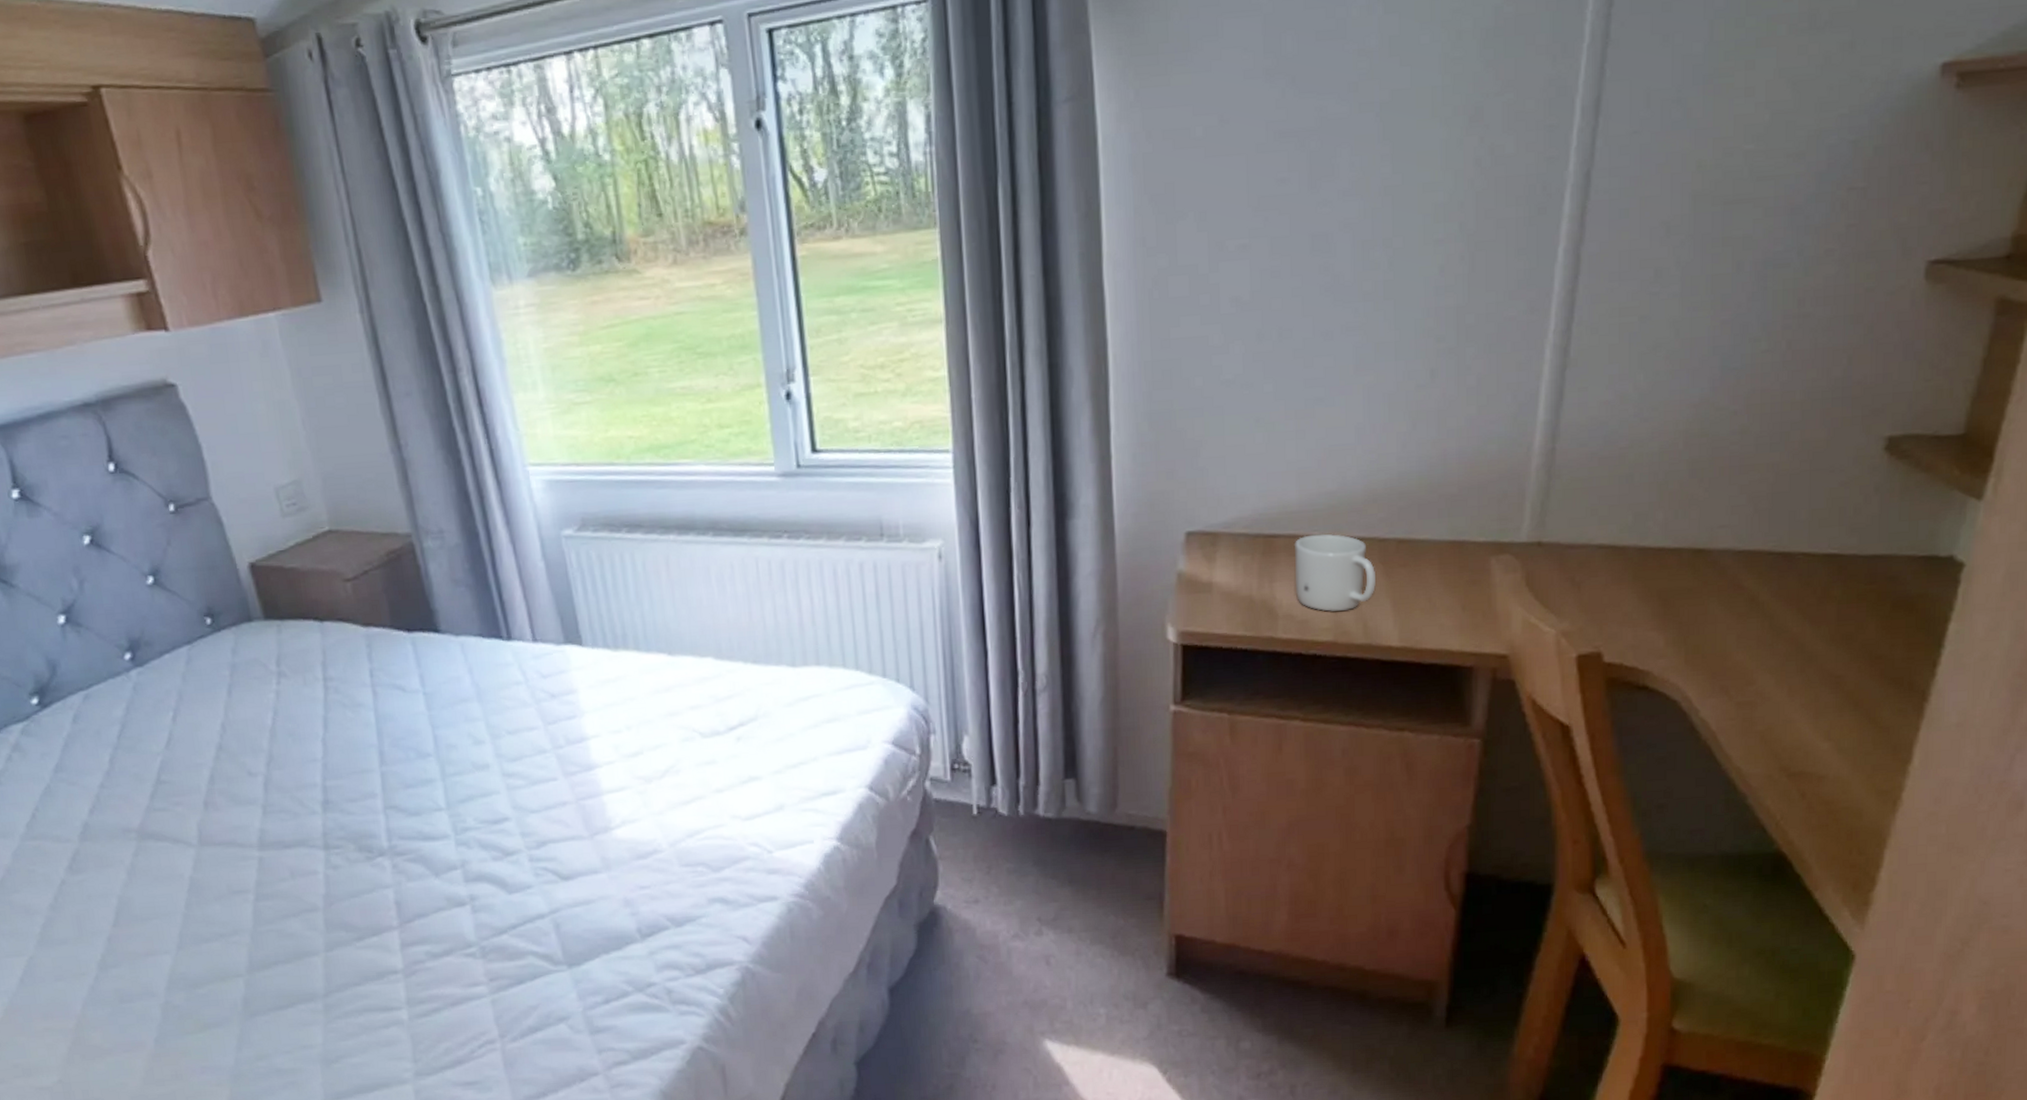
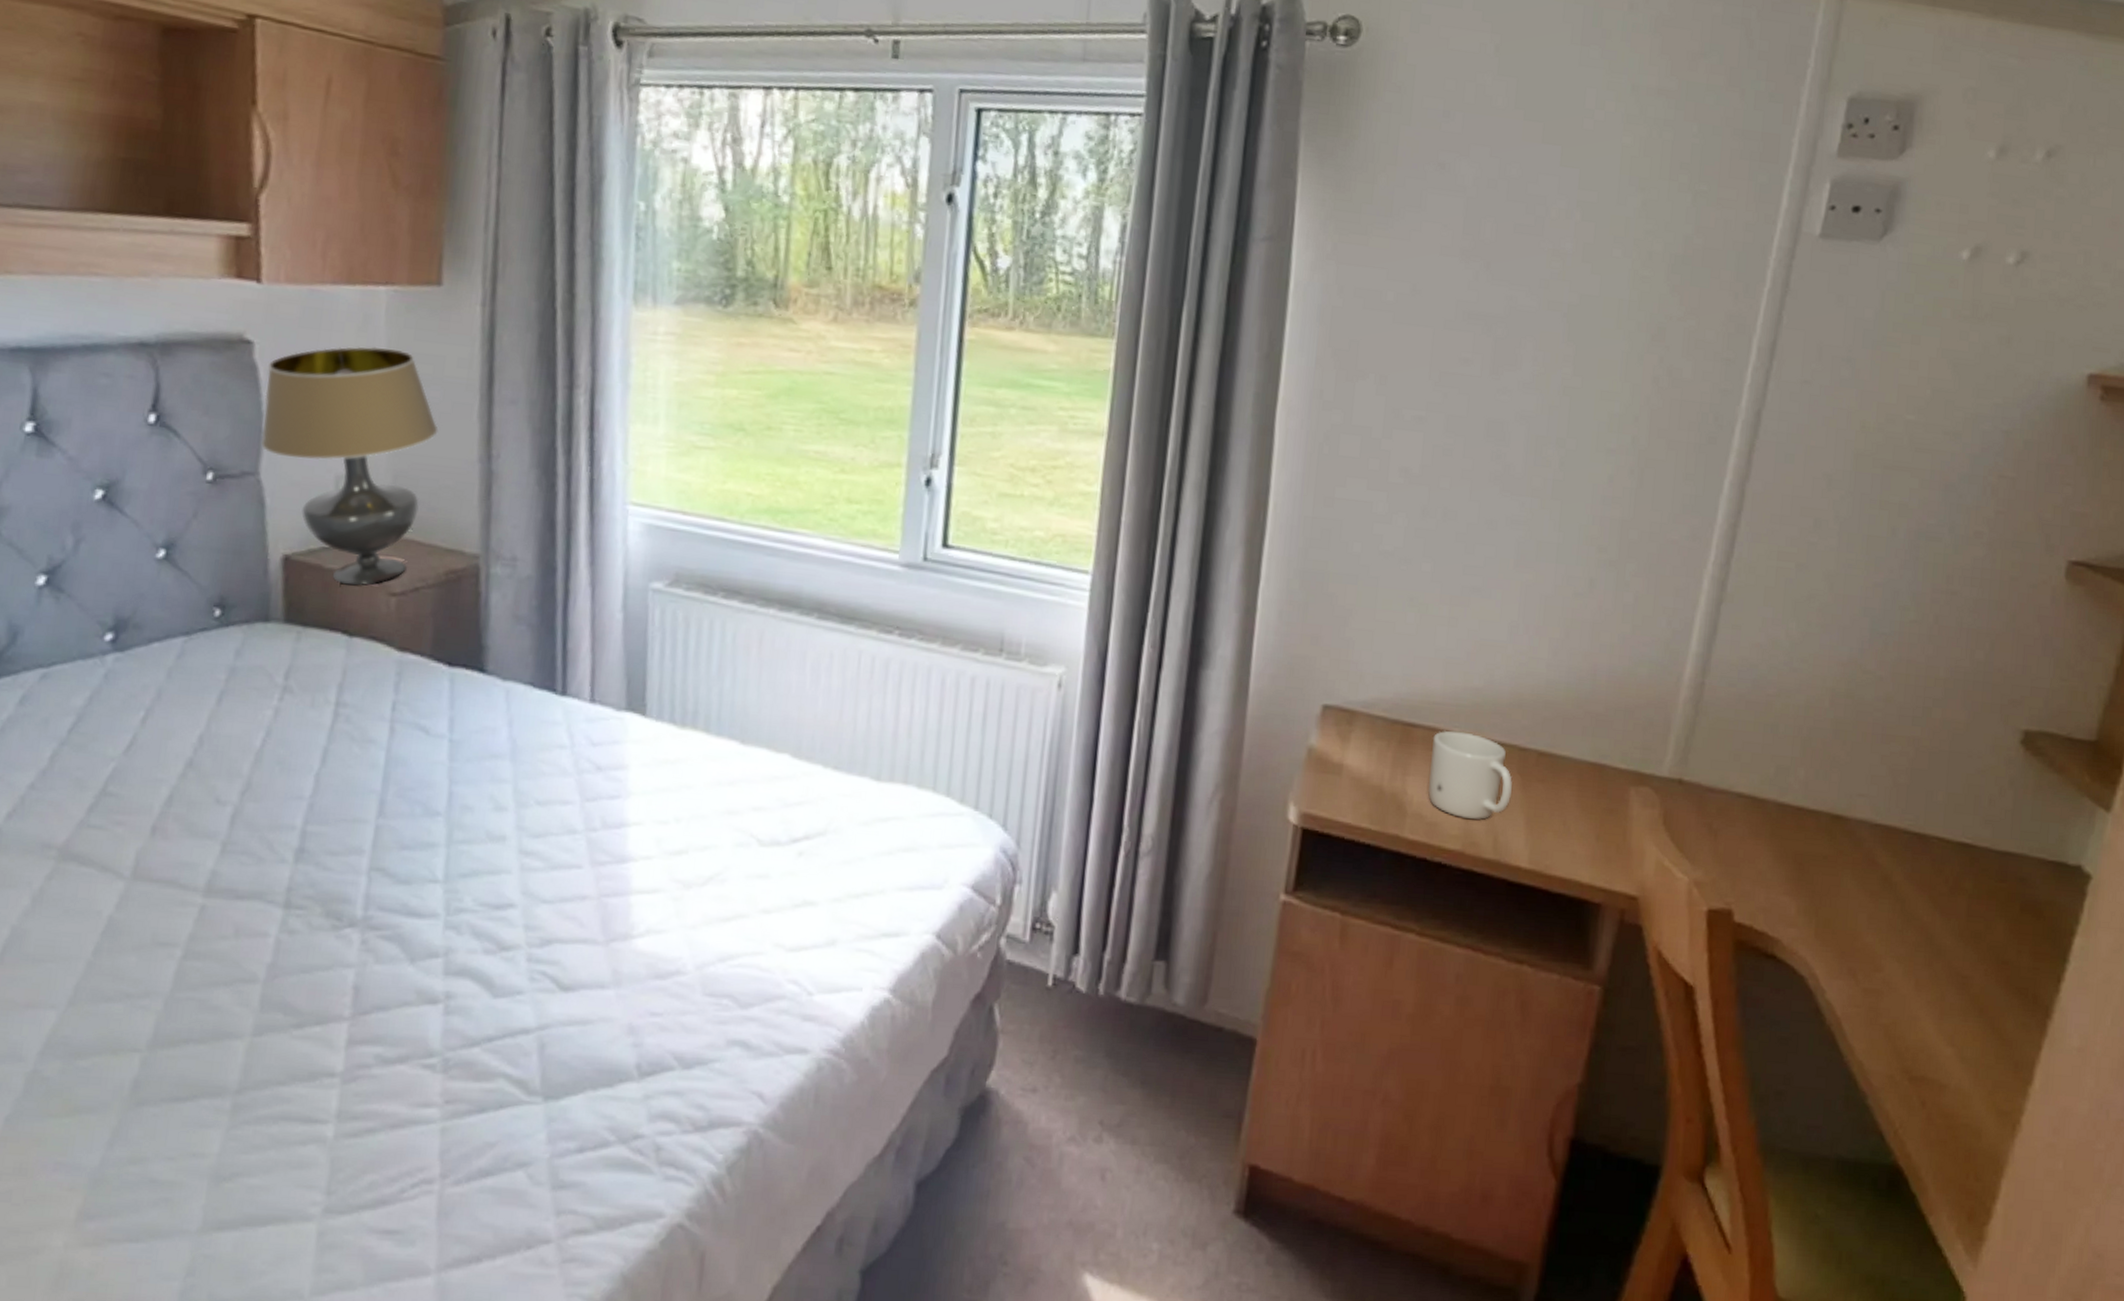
table lamp: none [193,367,353,579] -> present [261,346,439,586]

